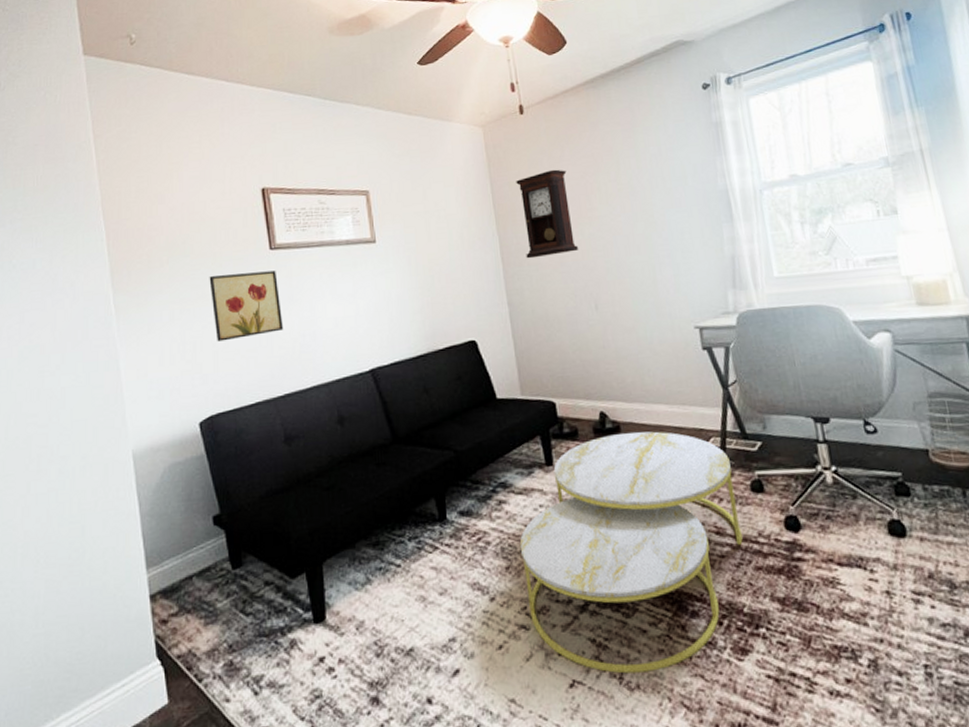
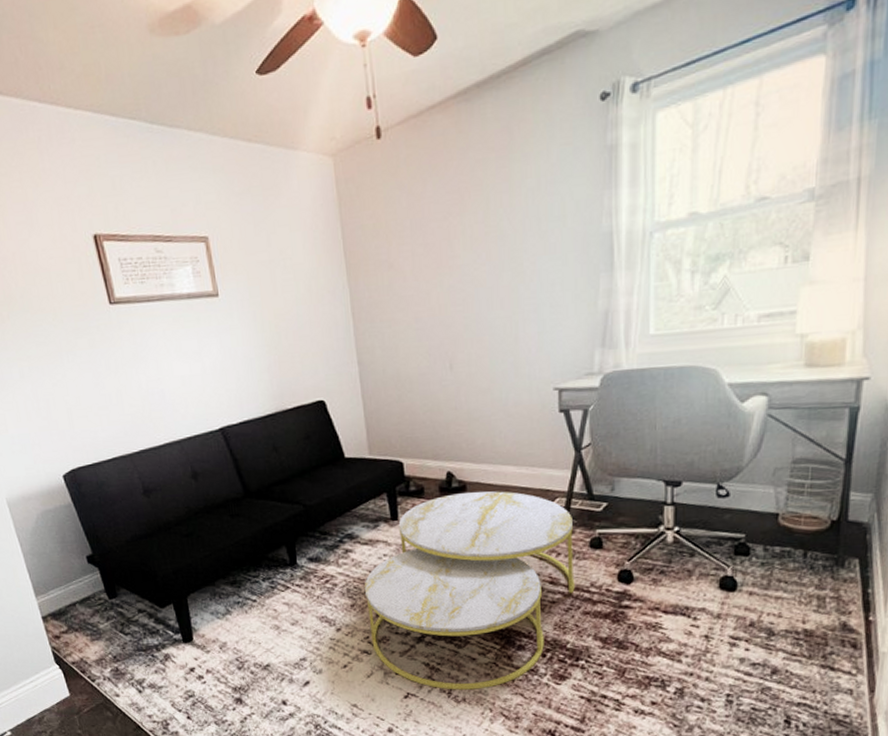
wall art: present [209,270,284,342] -> none [52,327,132,399]
pendulum clock: present [516,169,579,259] -> none [370,208,437,314]

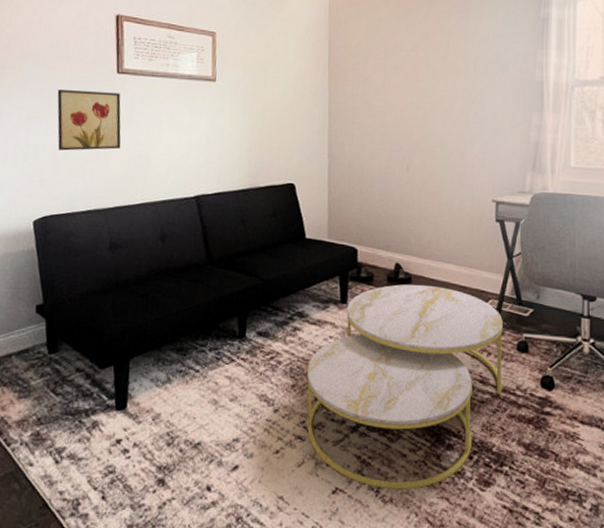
wall art: none [52,327,132,399] -> present [57,90,121,151]

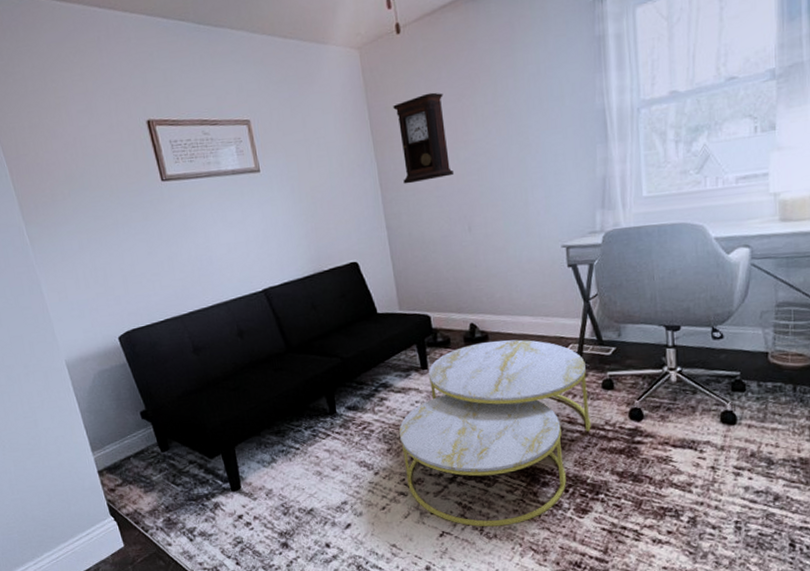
wall art: present [57,90,121,151] -> none [109,201,182,267]
pendulum clock: none [351,38,401,118] -> present [393,92,455,184]

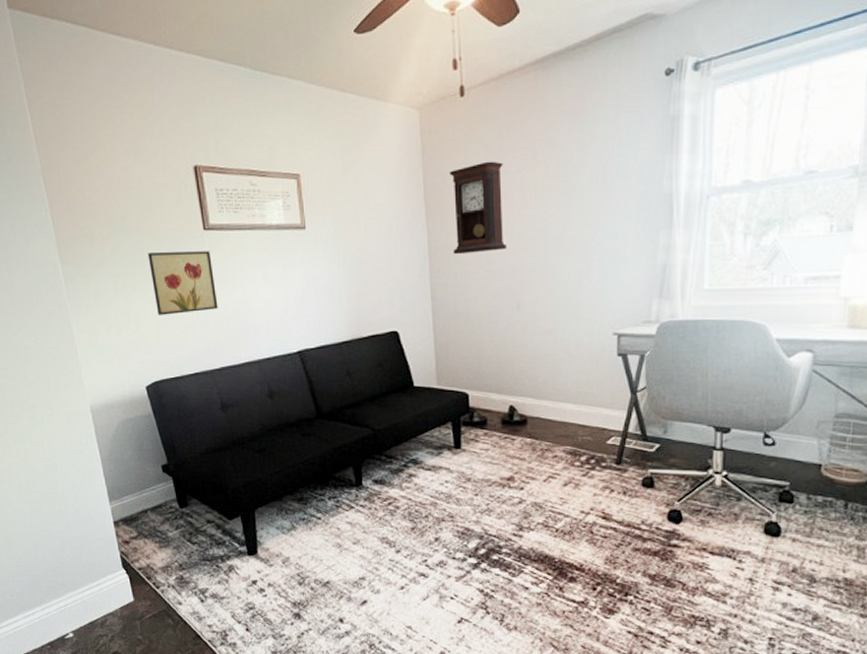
wall art: none [109,201,182,267] -> present [148,251,218,315]
coffee table: present [398,339,591,527] -> none [425,425,626,619]

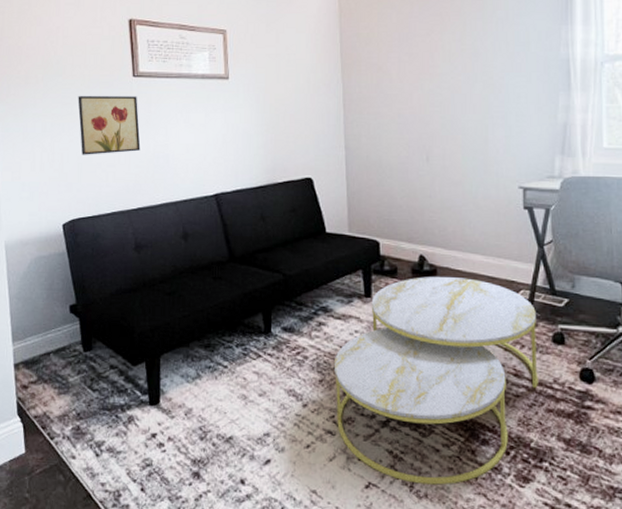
coffee table: none [425,425,626,619] -> present [333,276,538,485]
pendulum clock: present [450,161,508,255] -> none [364,25,418,108]

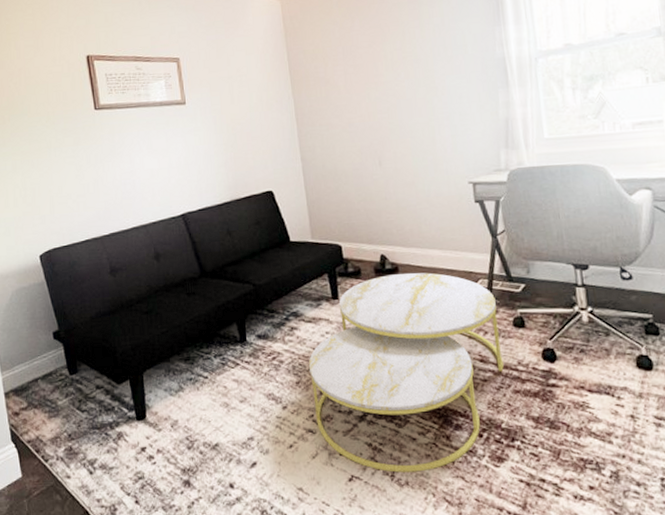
wall art: present [78,96,141,155] -> none [44,128,108,188]

